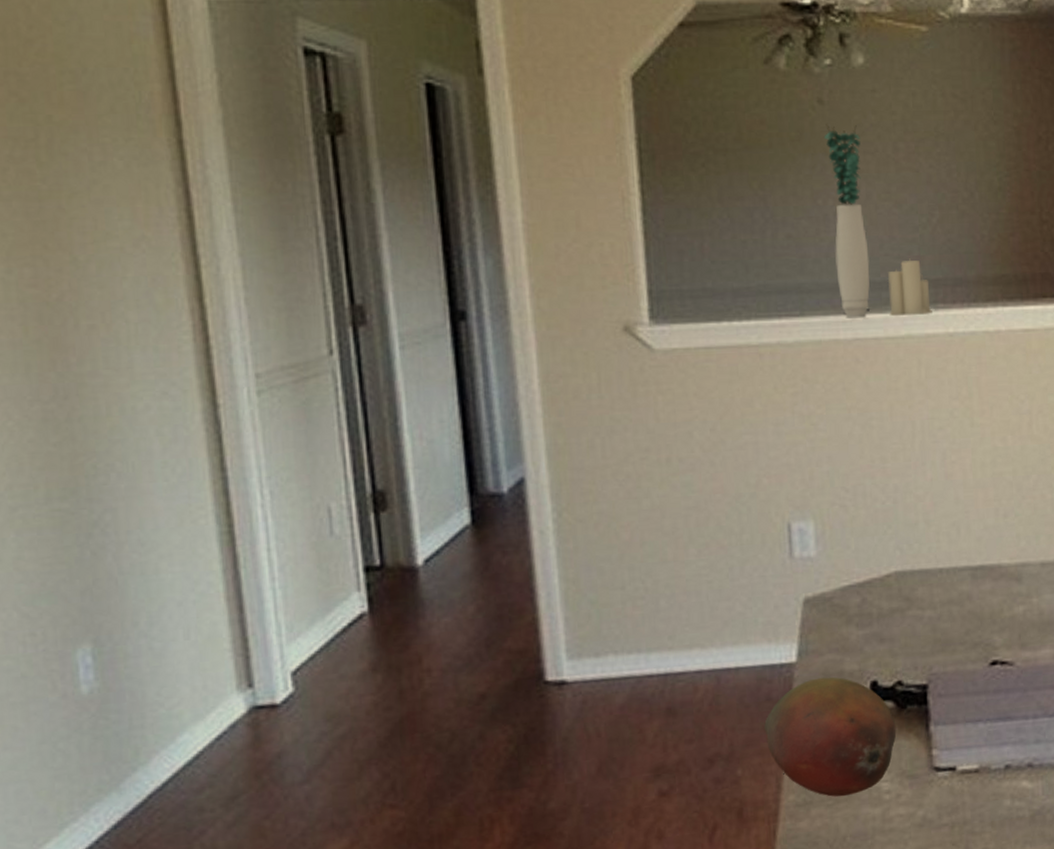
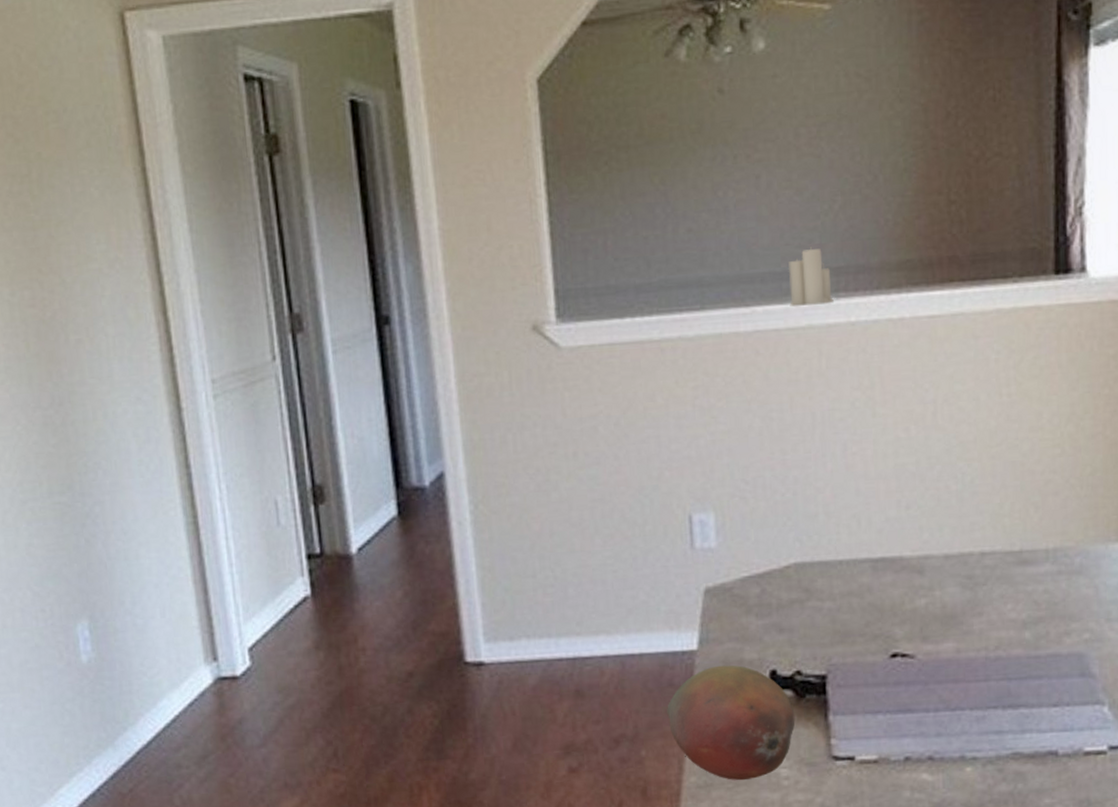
vase: present [823,123,870,319] -> none [724,112,771,311]

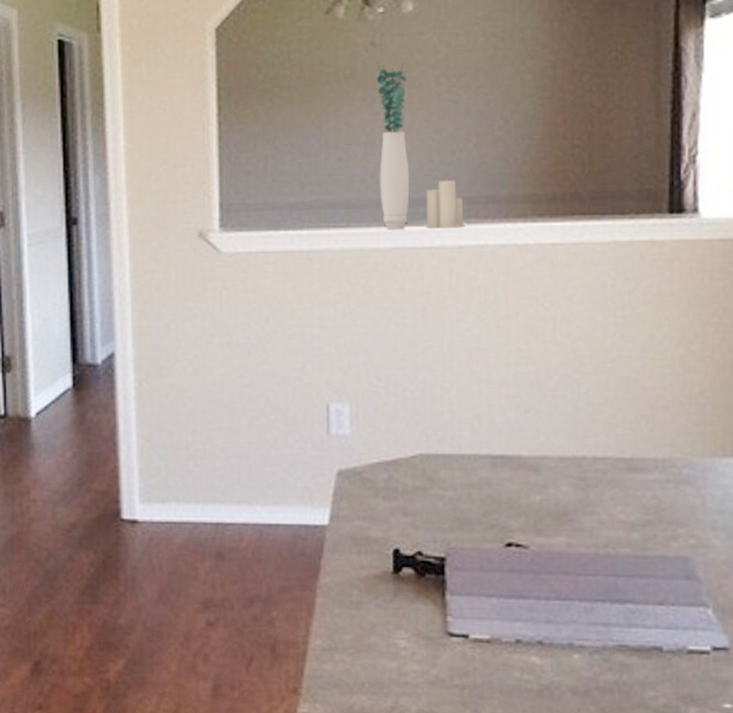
fruit: present [667,665,796,781] -> none [298,540,415,648]
vase: none [724,112,771,311] -> present [374,62,410,231]

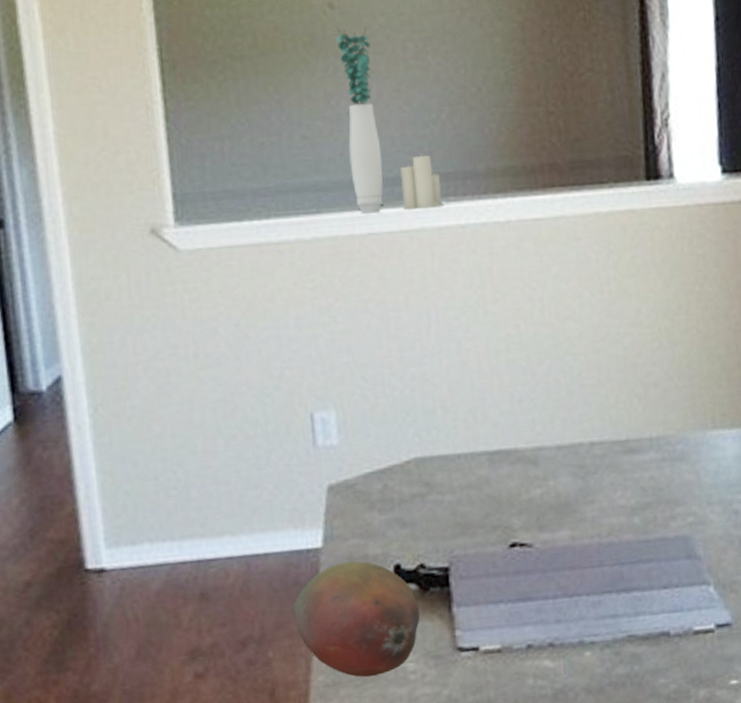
fruit: none [298,540,415,648] -> present [293,561,421,677]

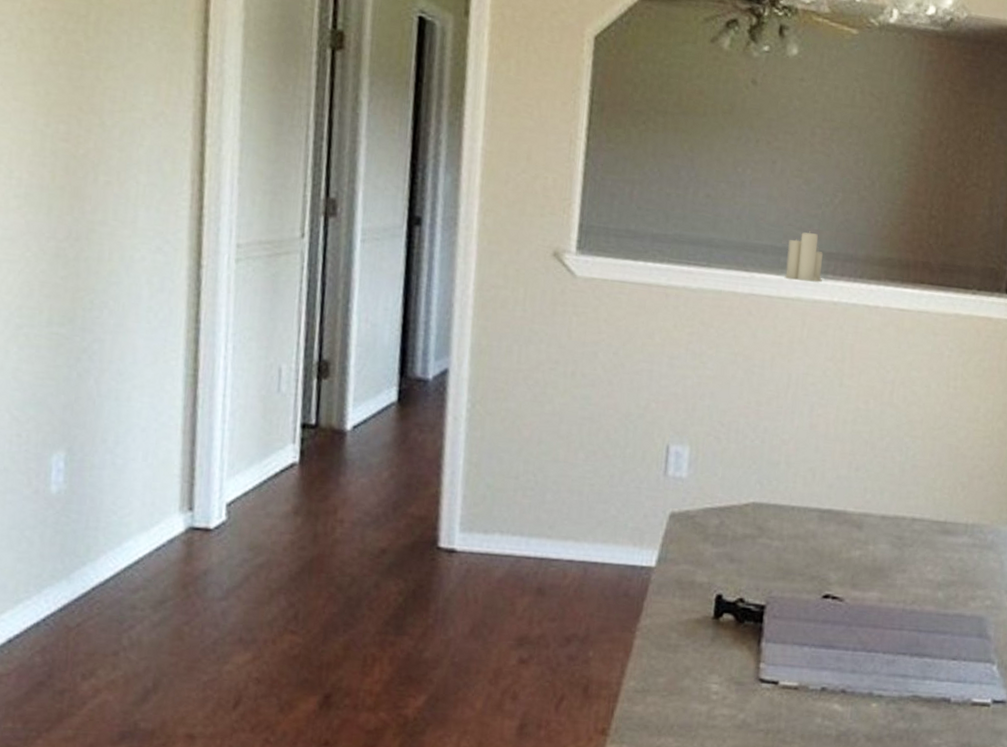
fruit: present [293,561,421,677] -> none [618,583,733,691]
vase: present [335,26,383,214] -> none [743,101,784,278]

